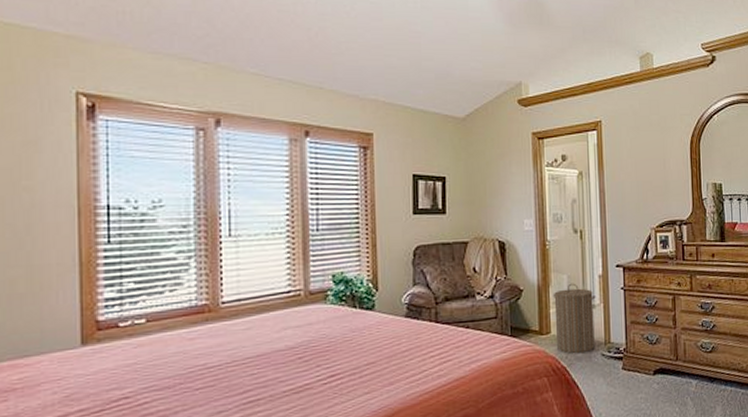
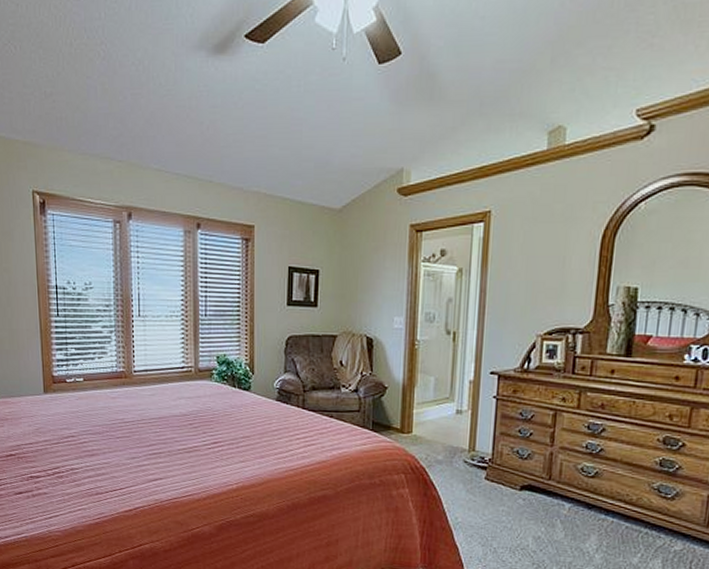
laundry hamper: present [552,283,596,354] -> none [417,386,464,457]

